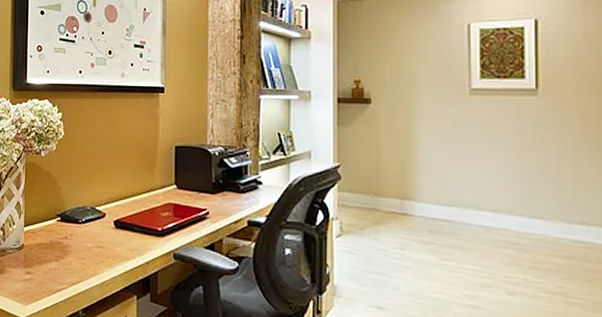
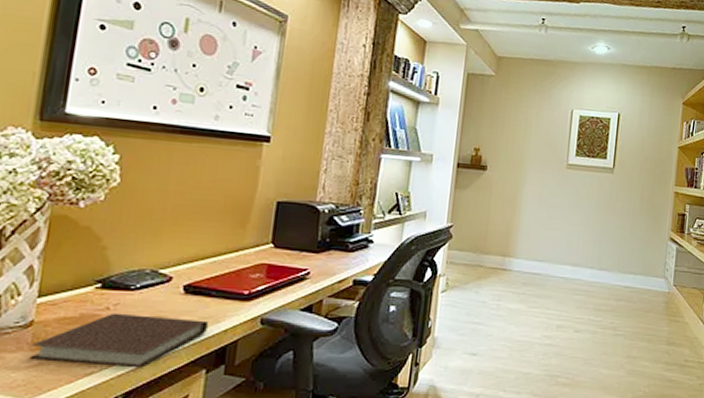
notebook: none [23,241,134,289] -> present [28,312,208,368]

